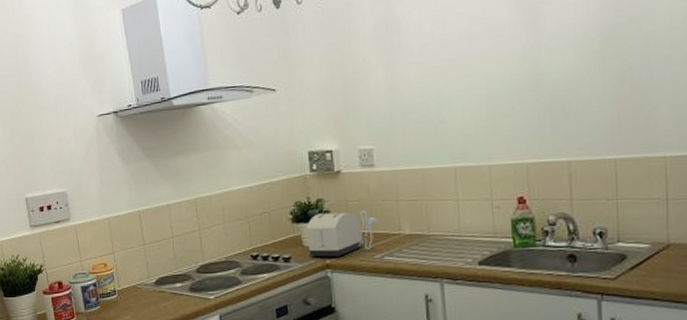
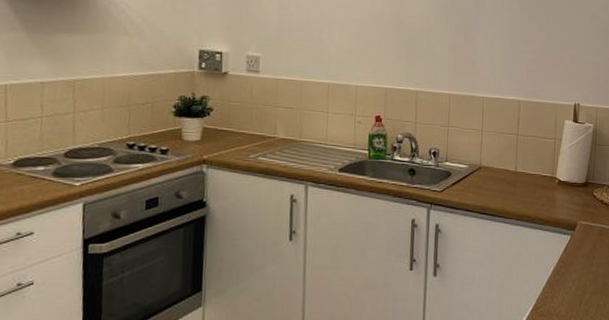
toaster: present [307,210,378,258] -> none [187,110,257,154]

